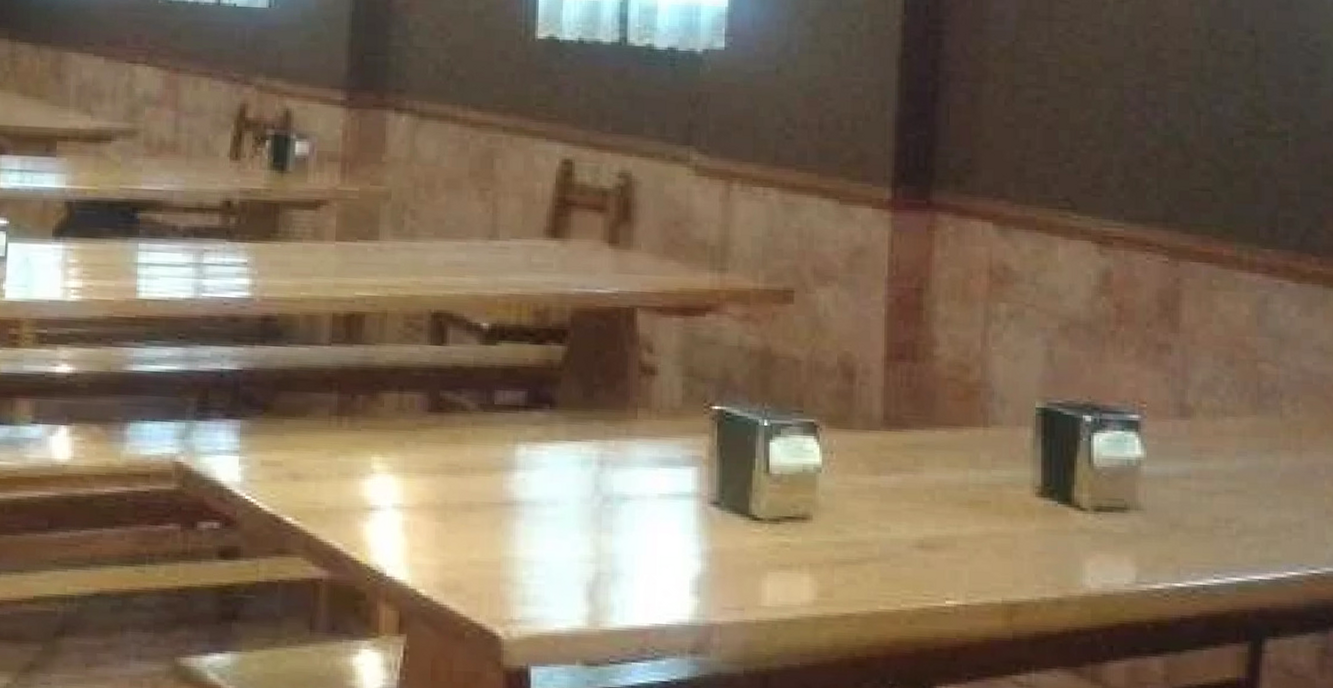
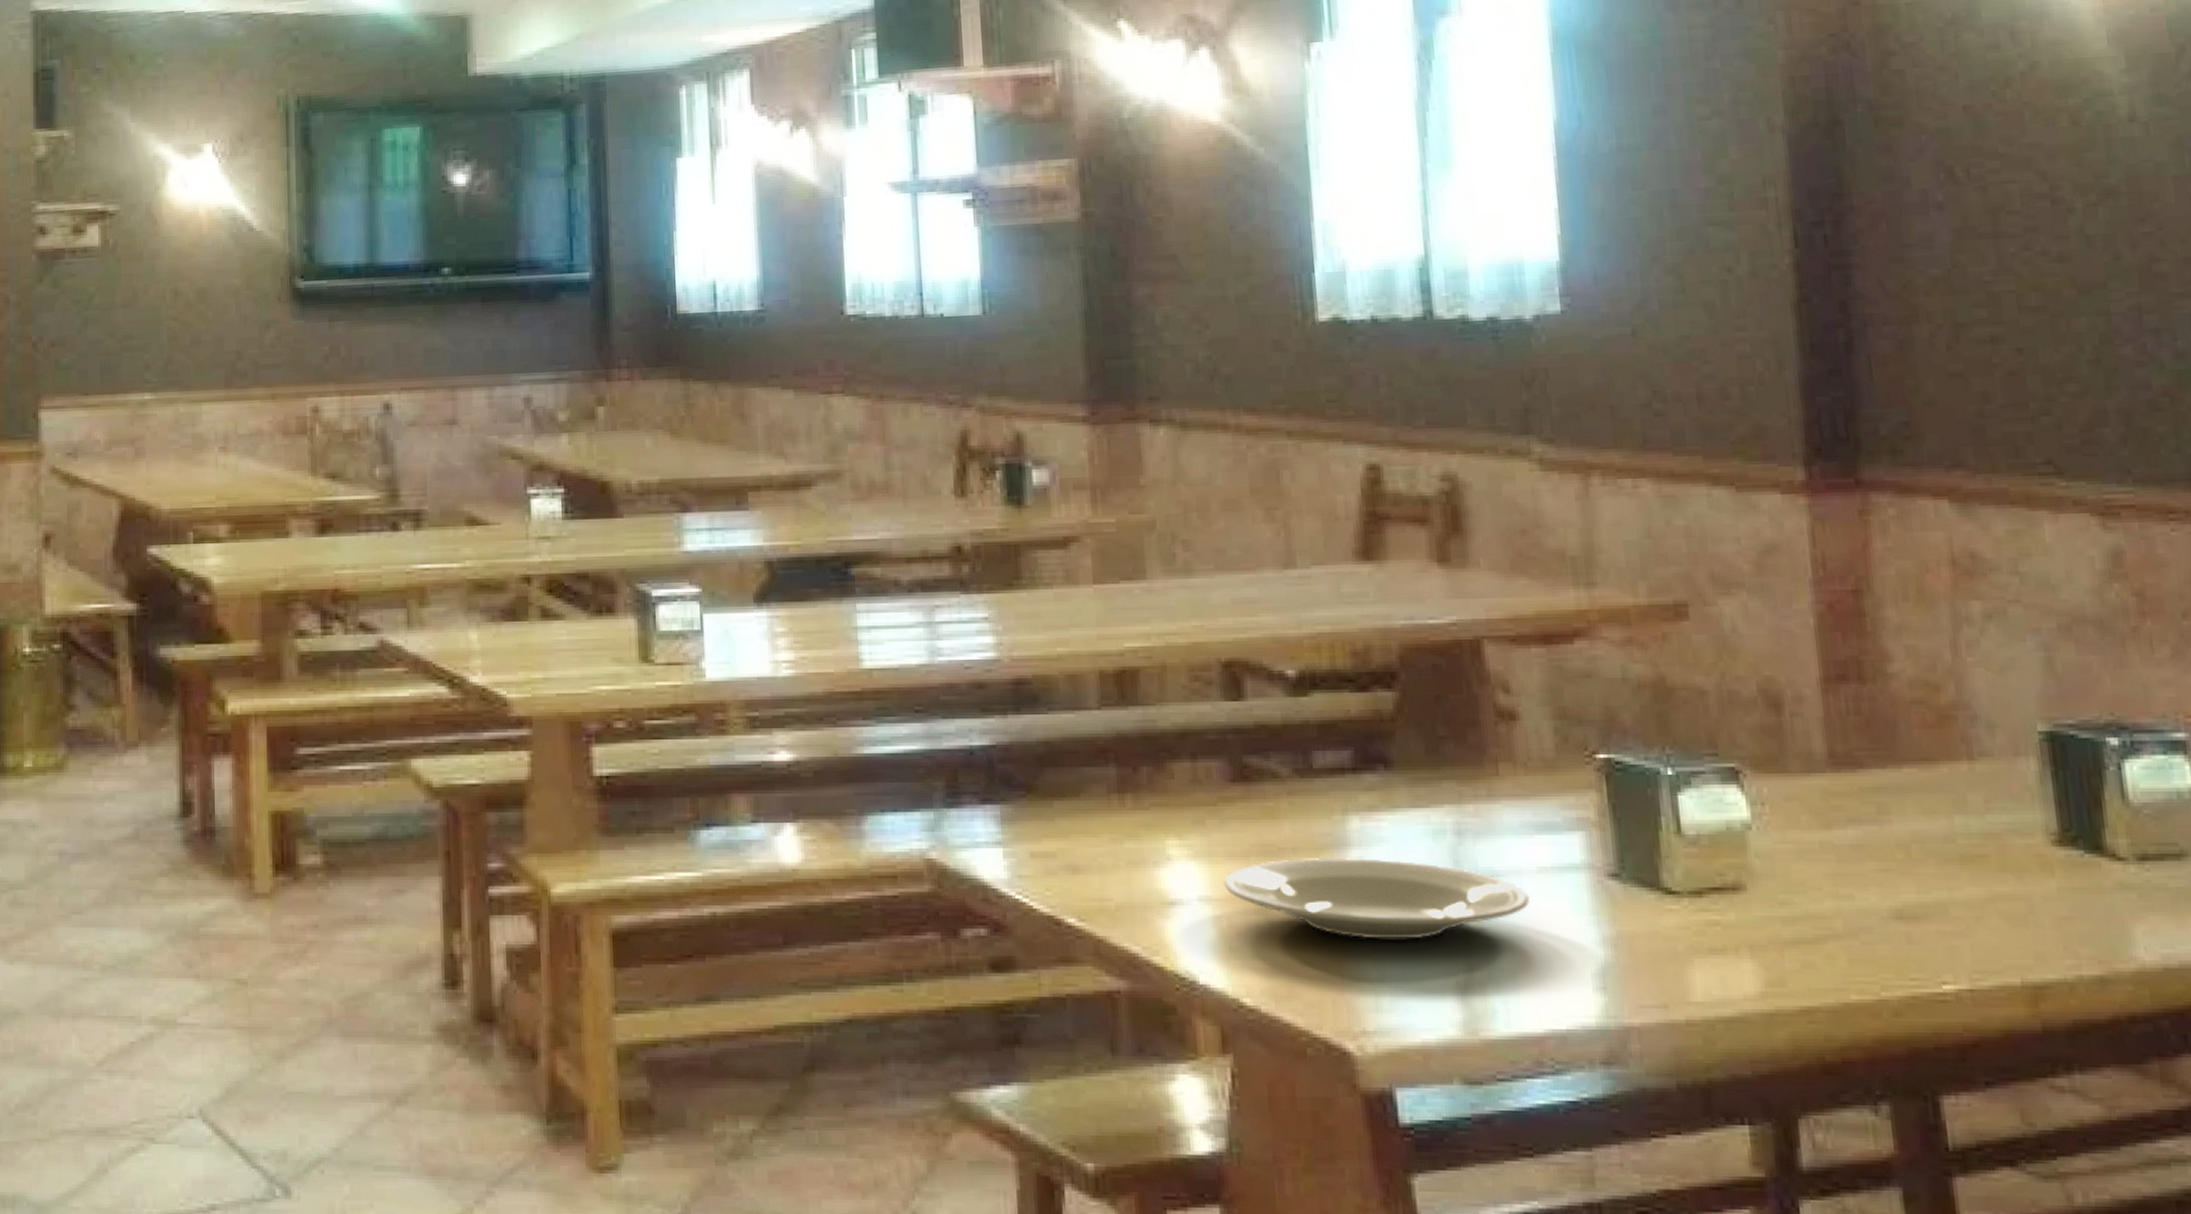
plate: none [414,477,650,548] -> present [1223,857,1530,940]

